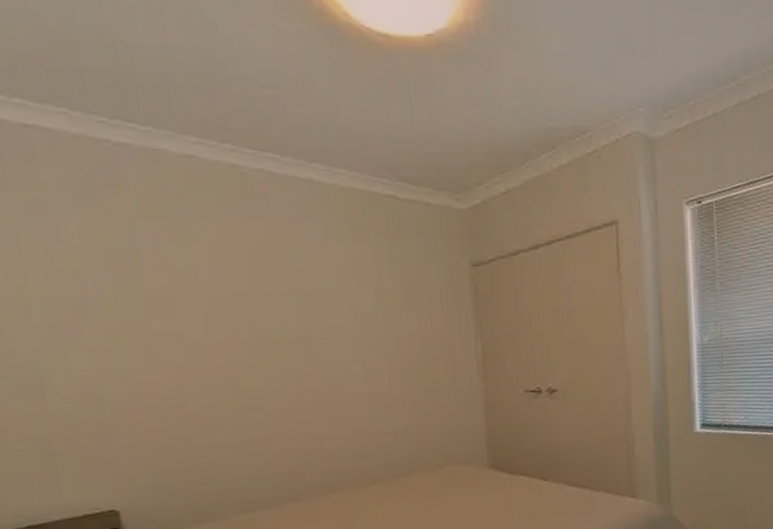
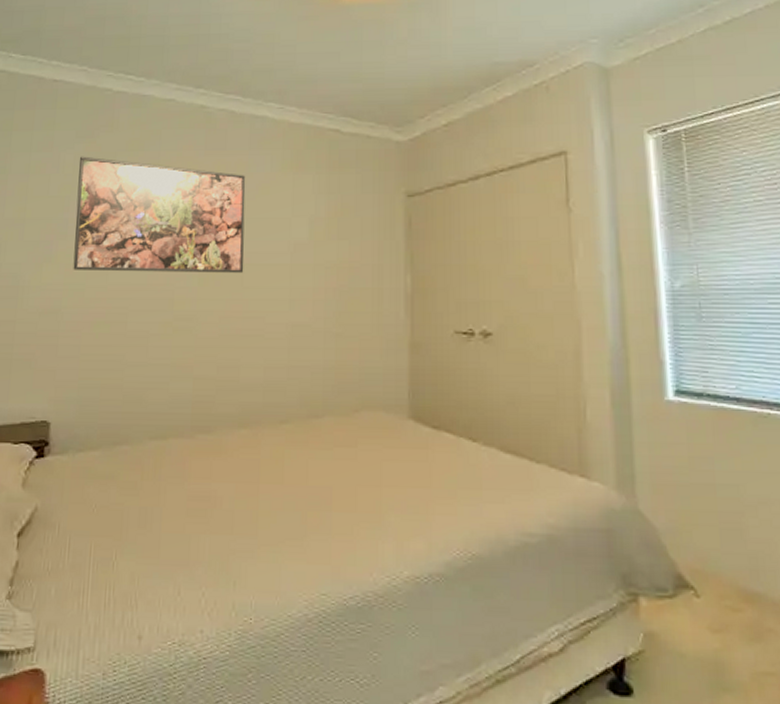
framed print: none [85,223,311,354] -> present [73,156,246,274]

